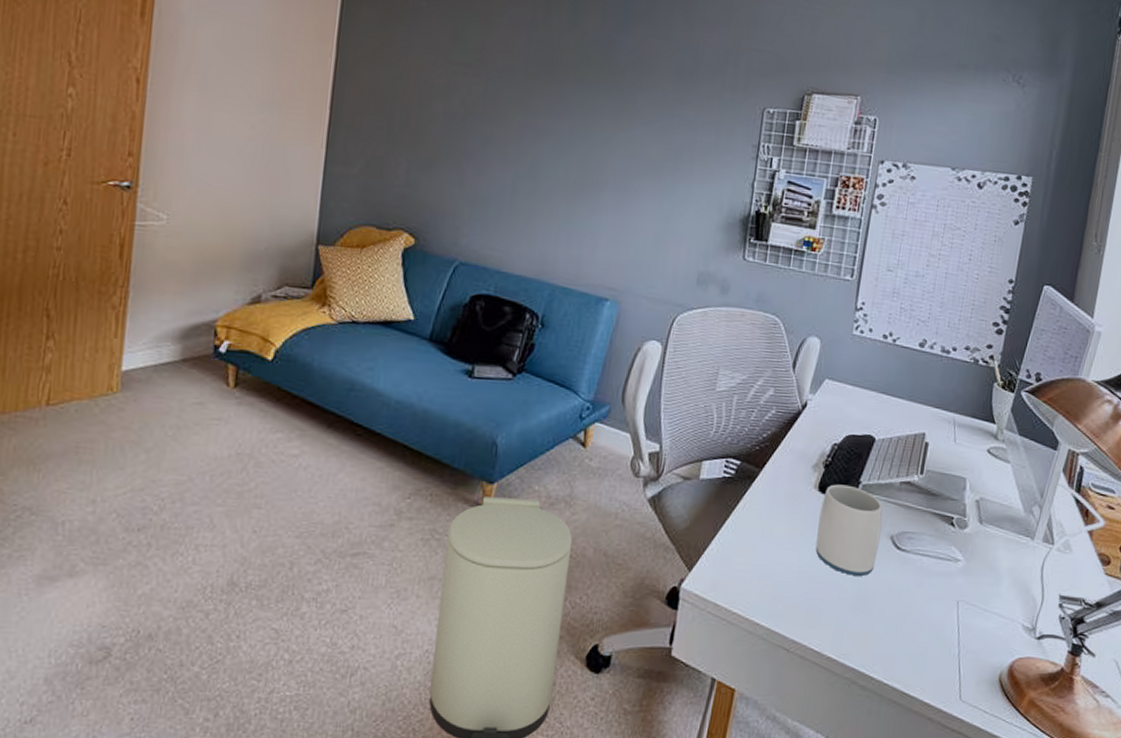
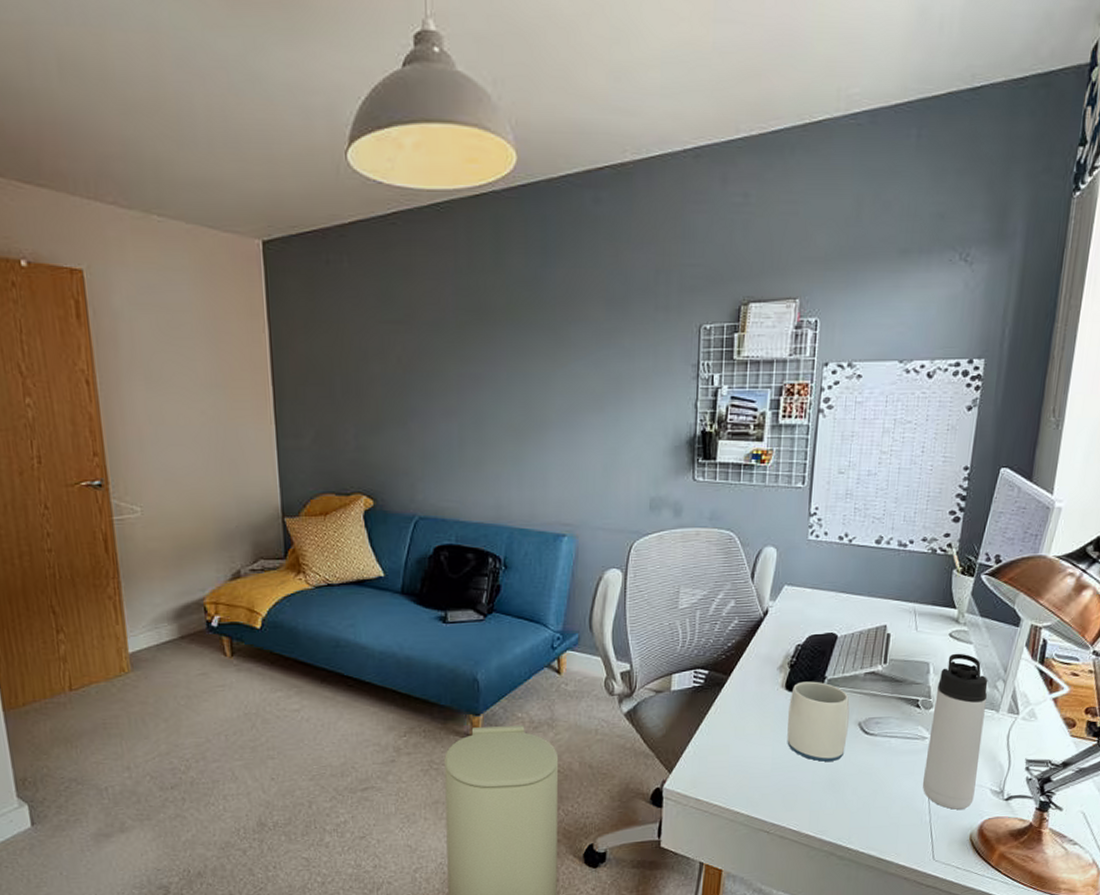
thermos bottle: none [952,471,1024,645] -> present [922,653,988,810]

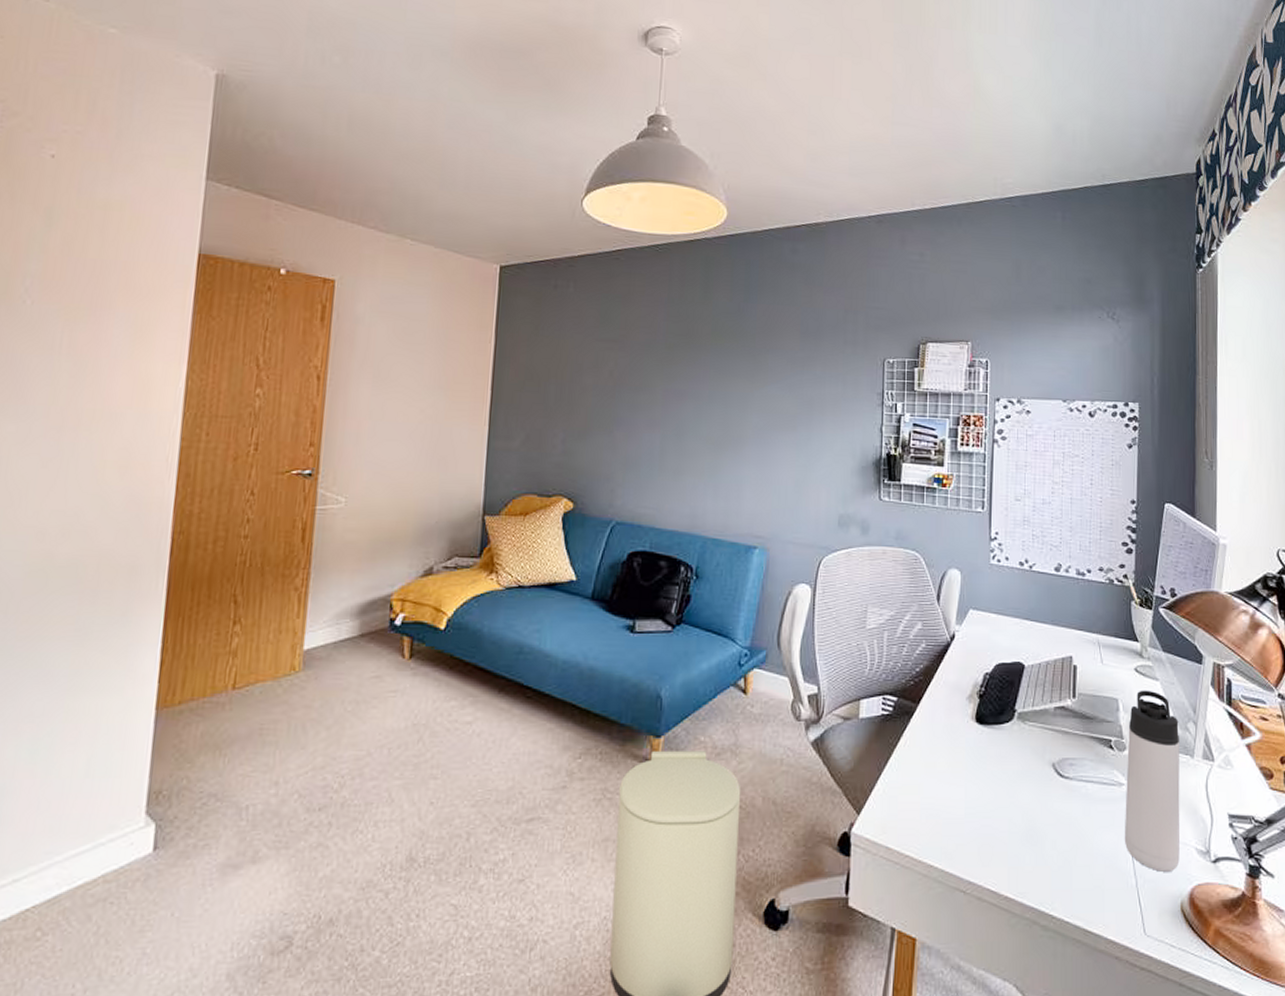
mug: present [787,681,850,762] -> none [979,714,1043,807]

